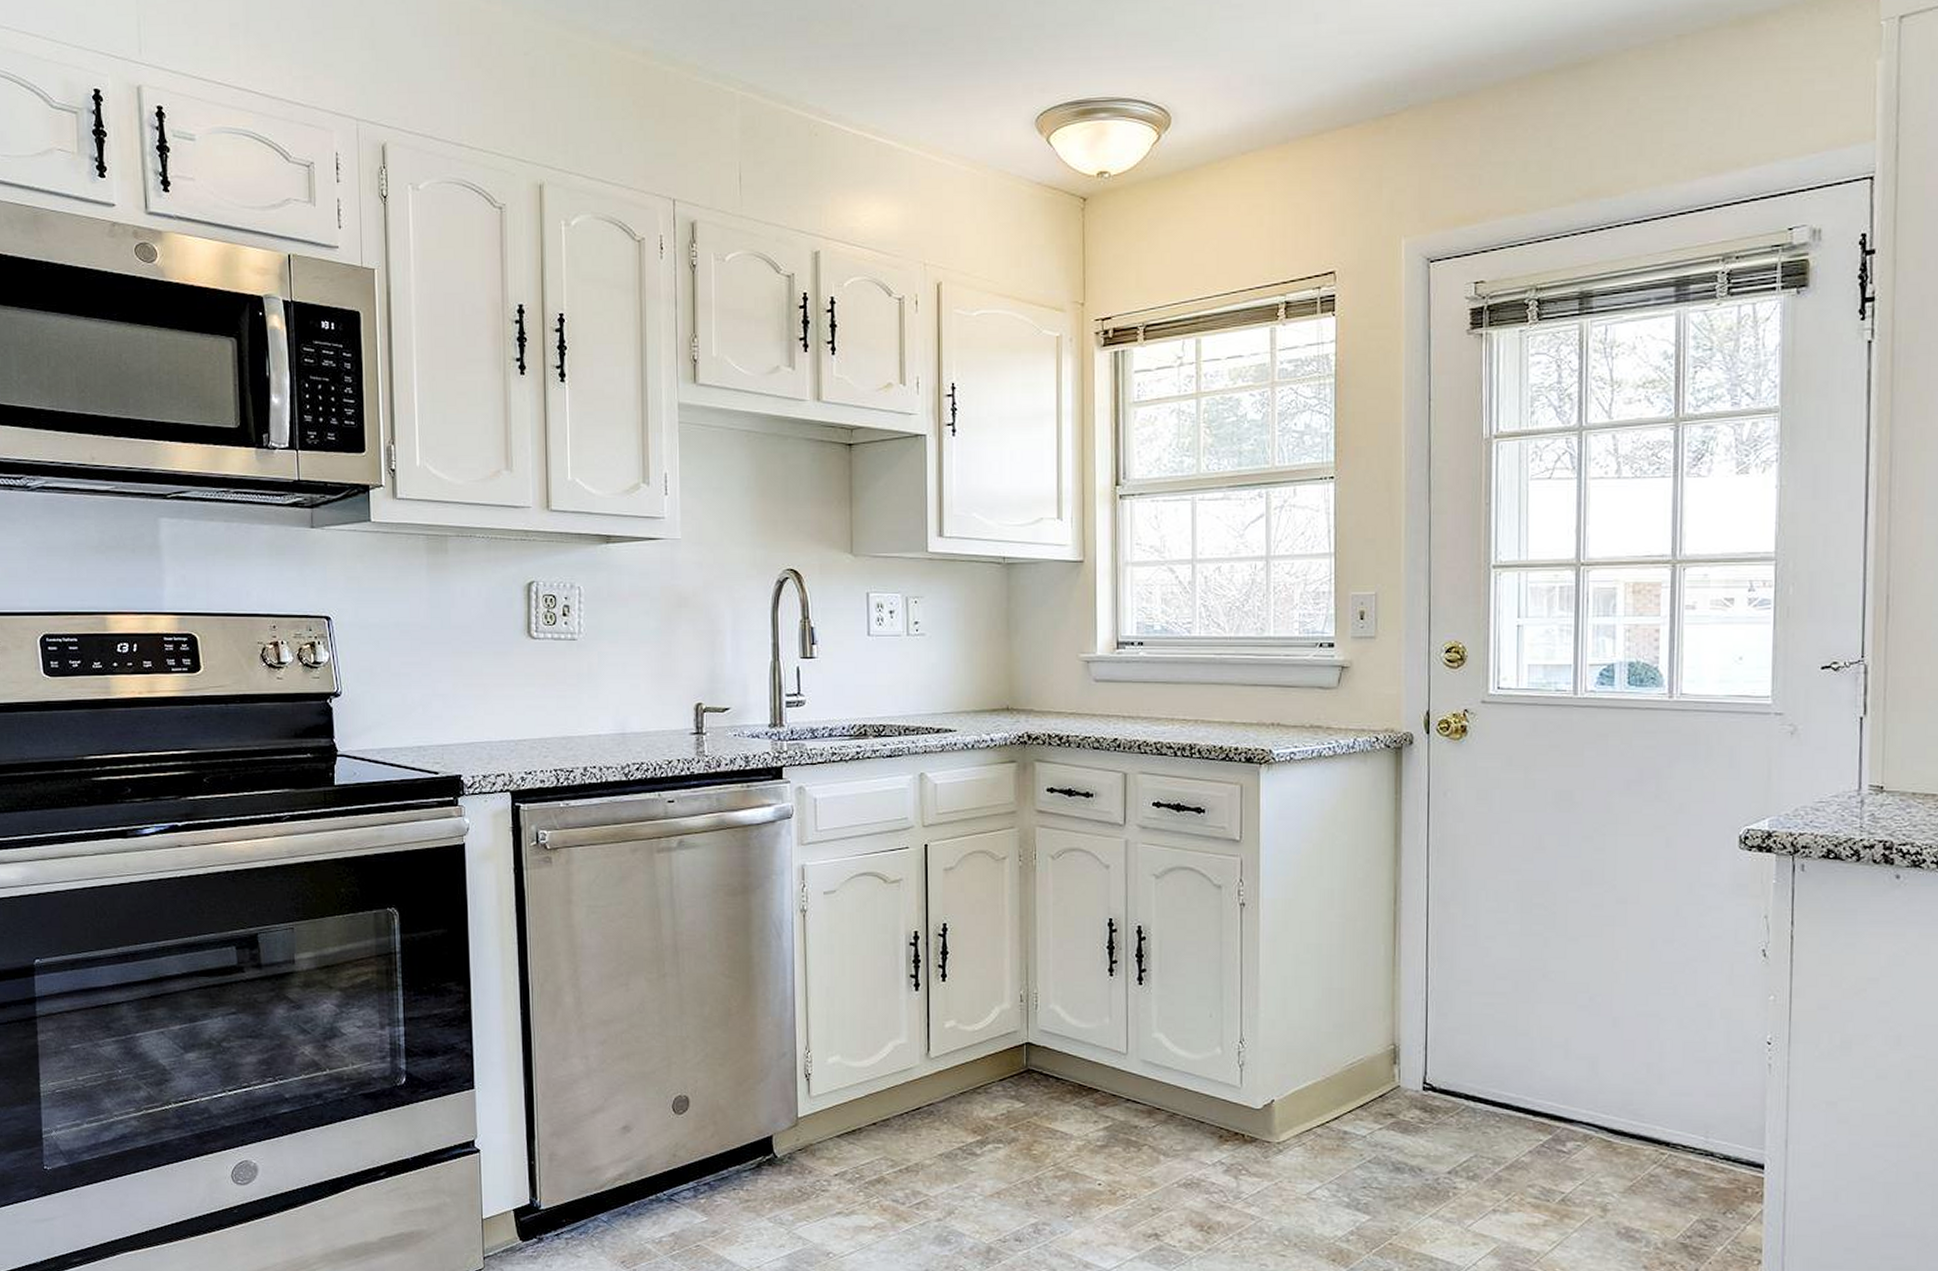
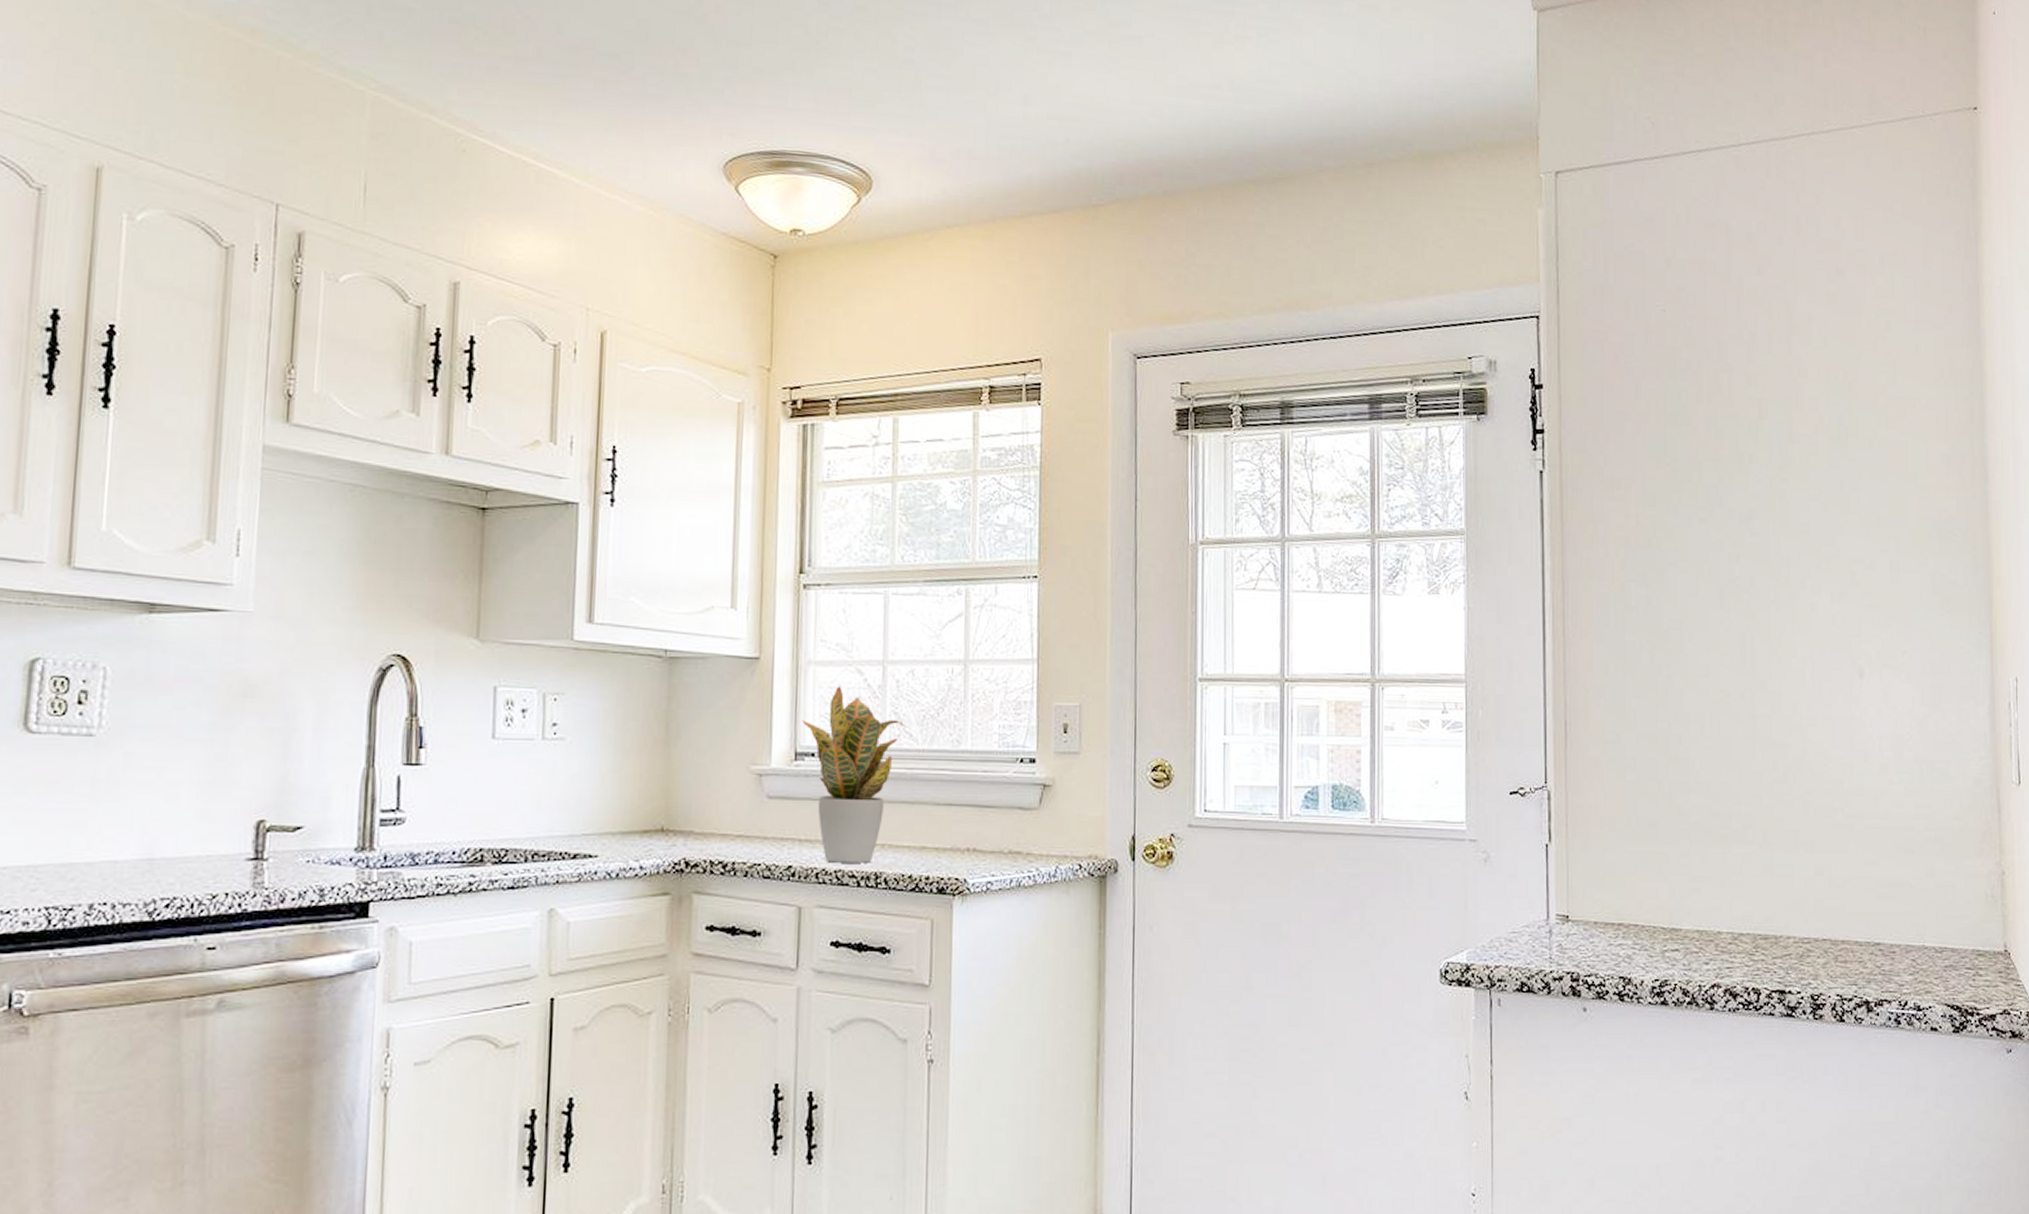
potted plant: none [1121,583,1215,736] -> present [801,686,907,863]

